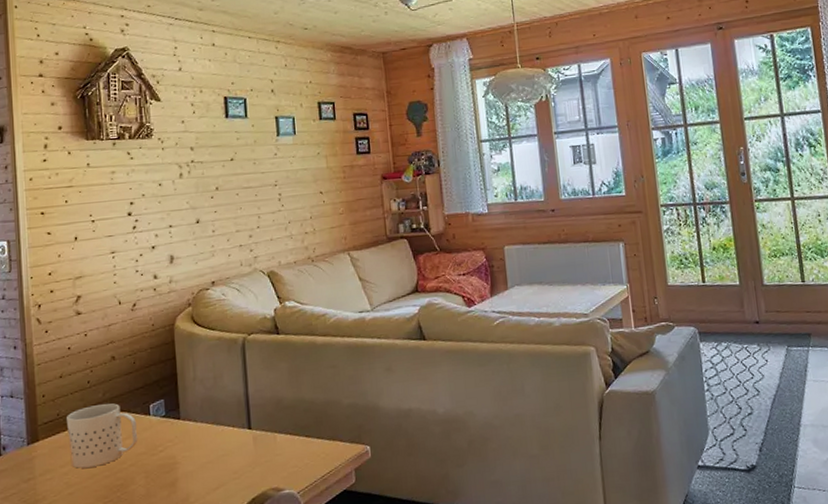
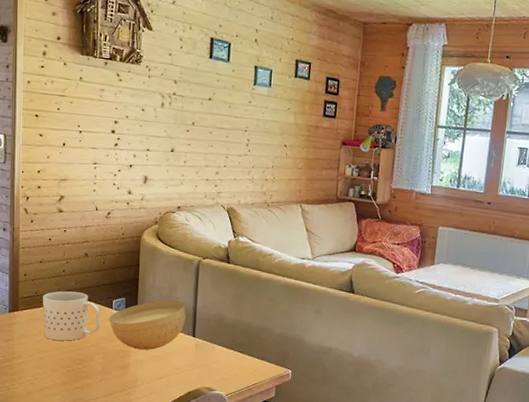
bowl: none [147,390,237,459] -> present [109,300,186,350]

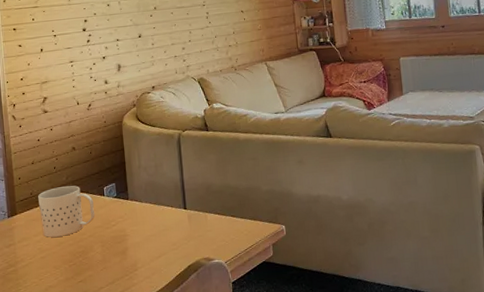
bowl: present [109,300,186,350] -> none [102,177,175,232]

